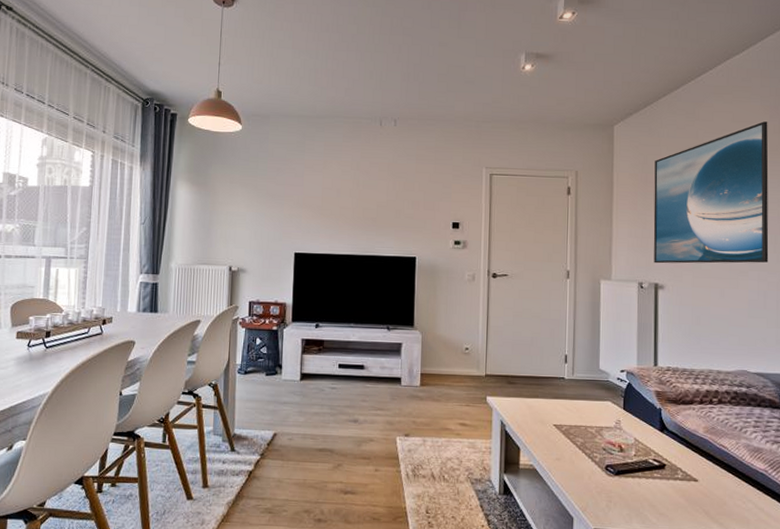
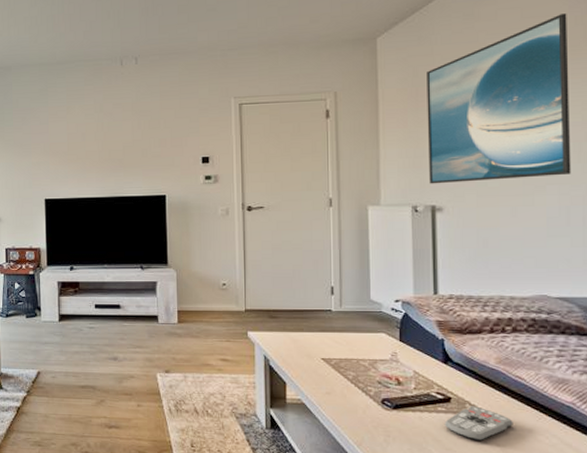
remote control: none [660,472,717,507] -> present [445,406,513,442]

